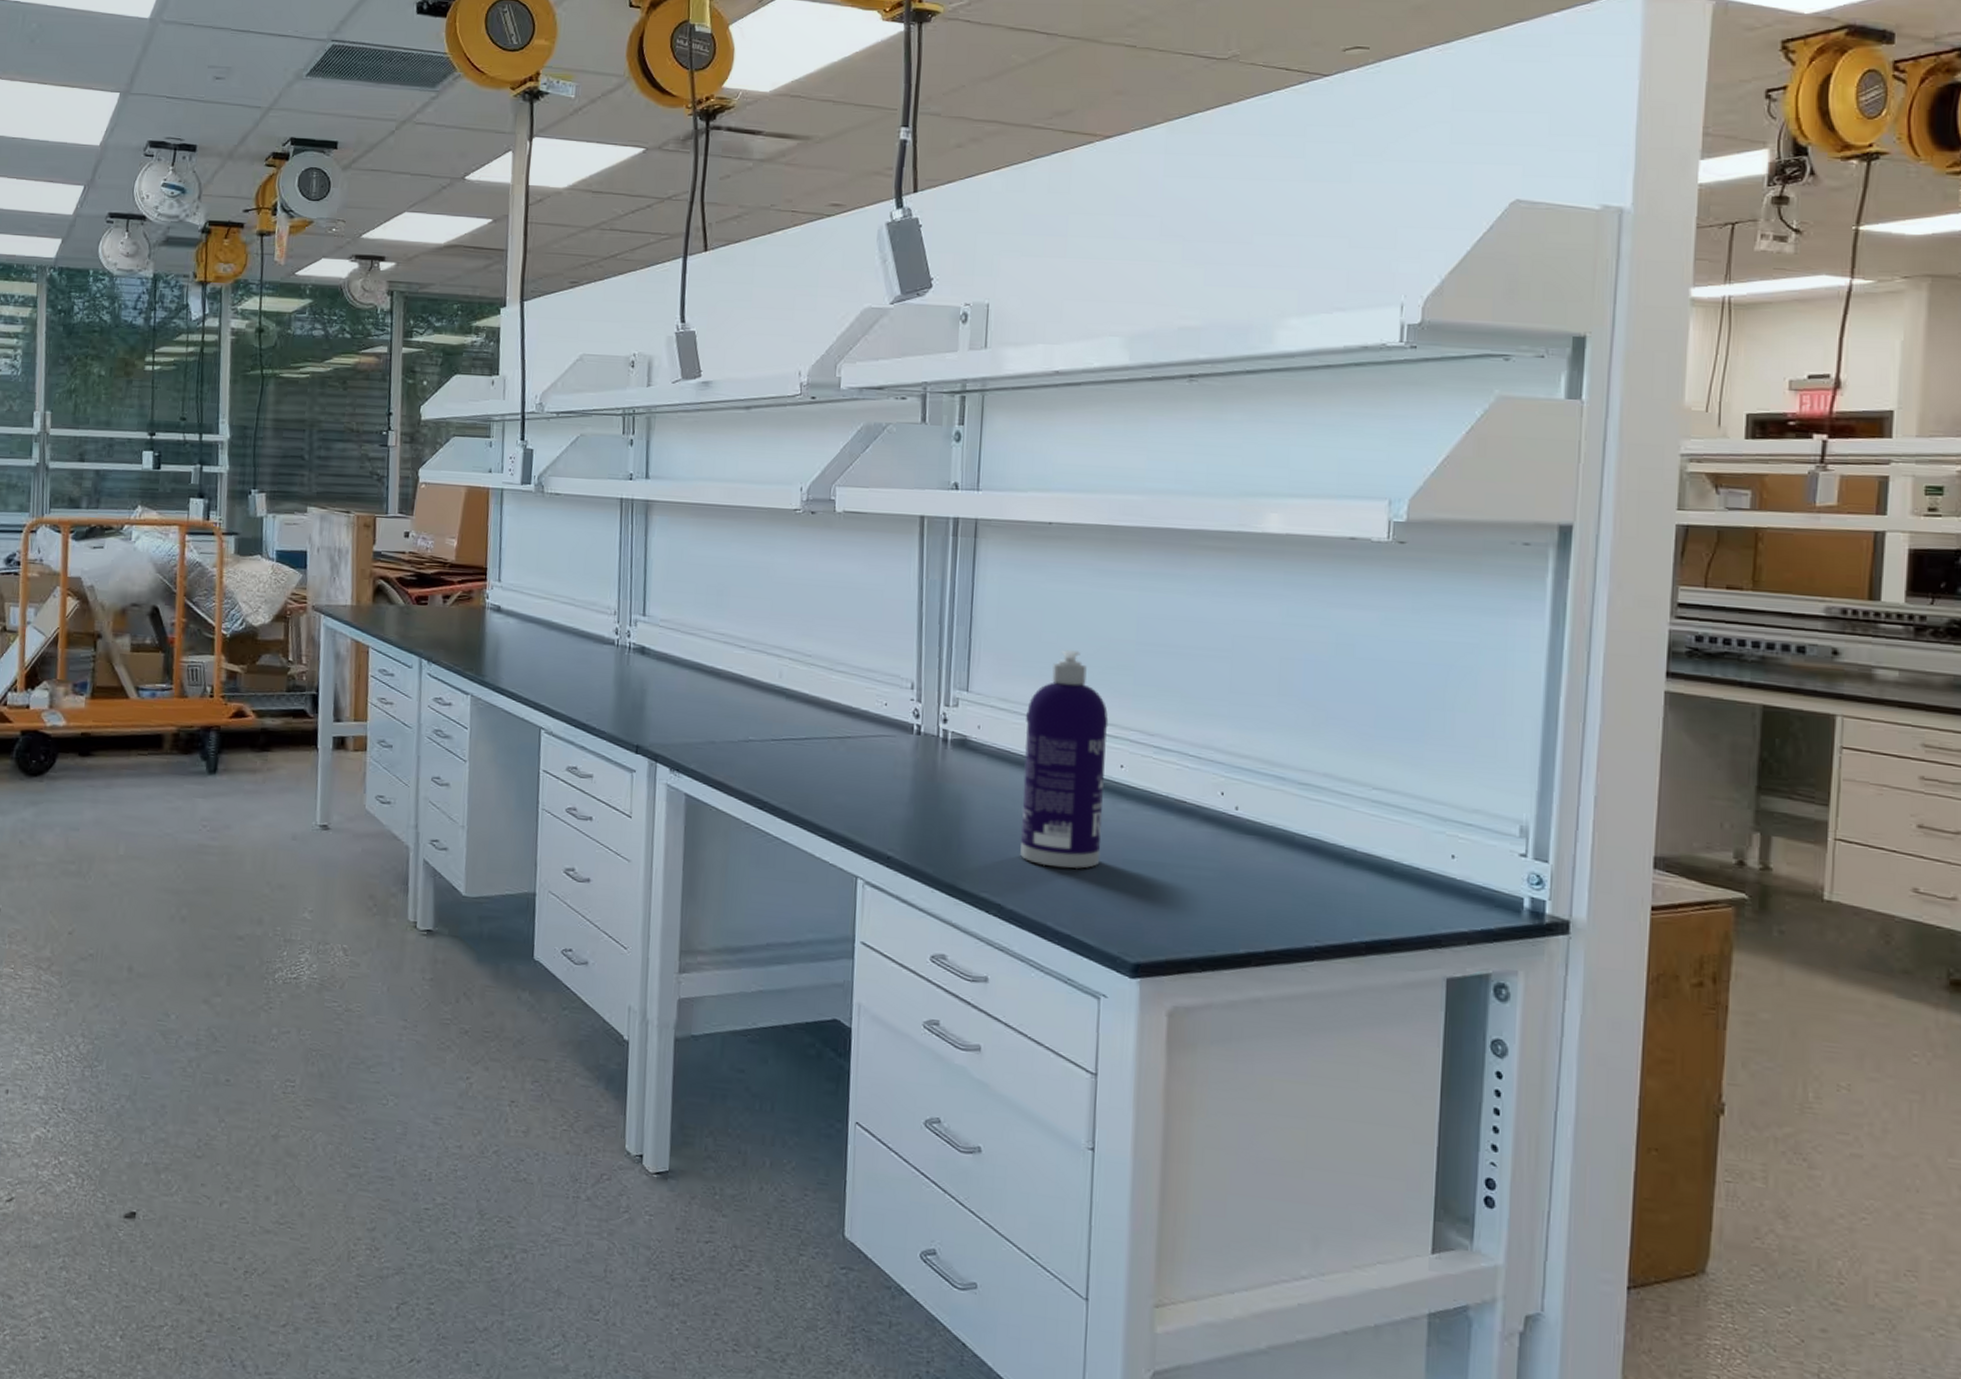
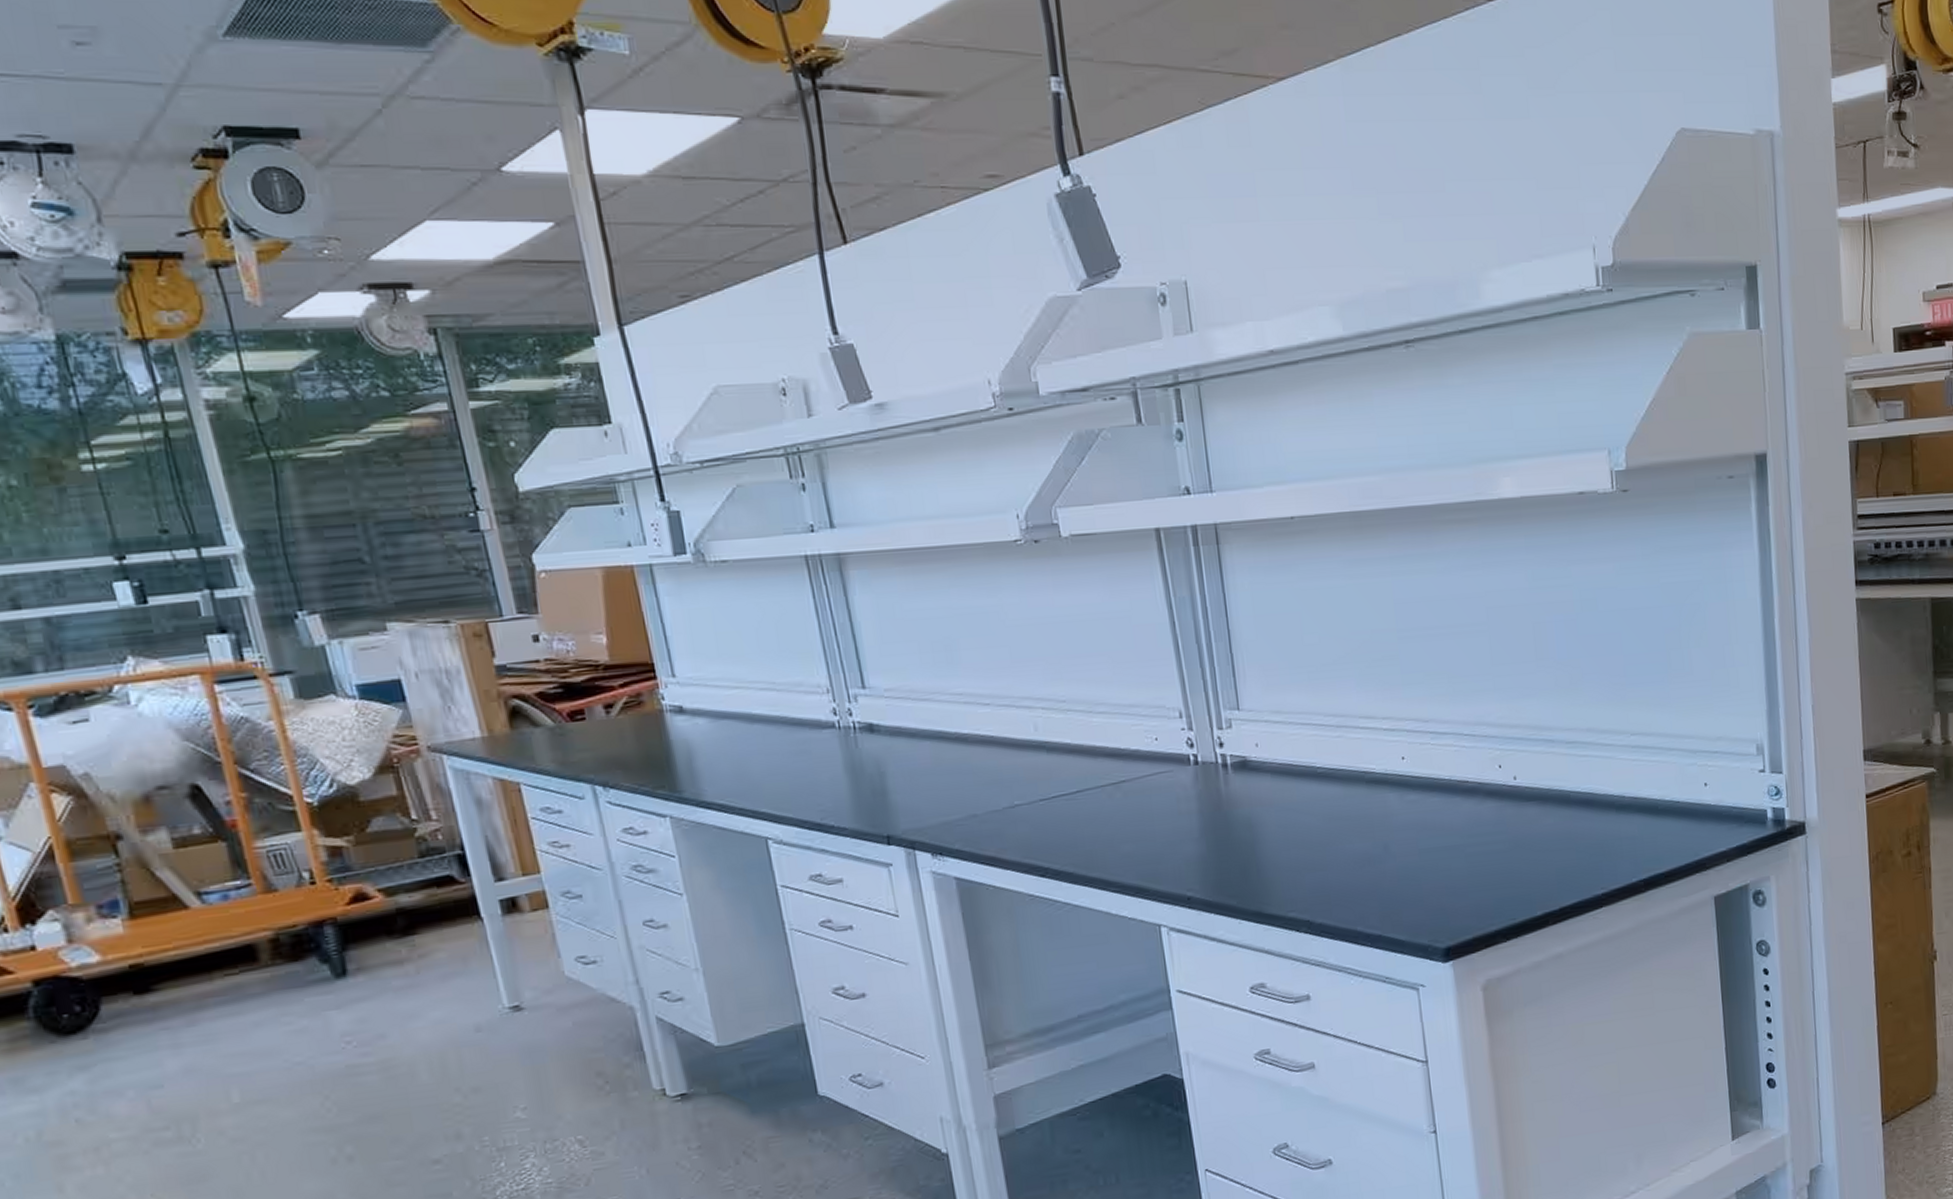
spray bottle: present [1020,649,1109,869] -> none [1302,647,1398,873]

